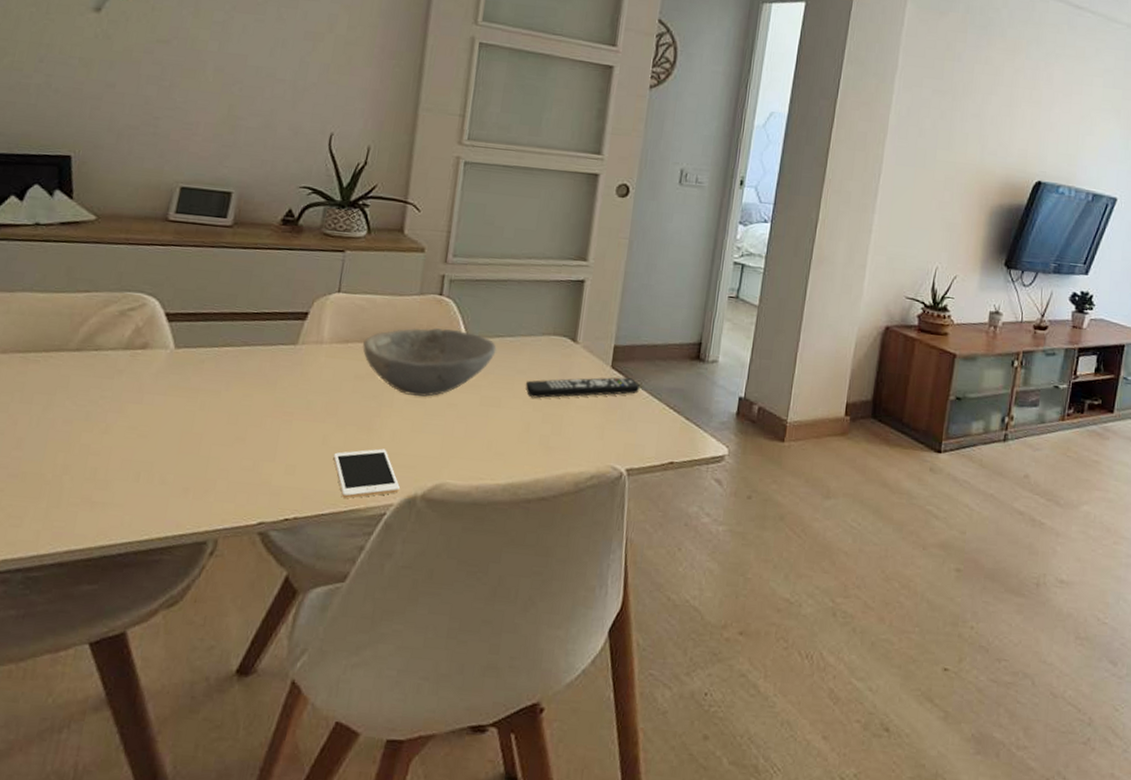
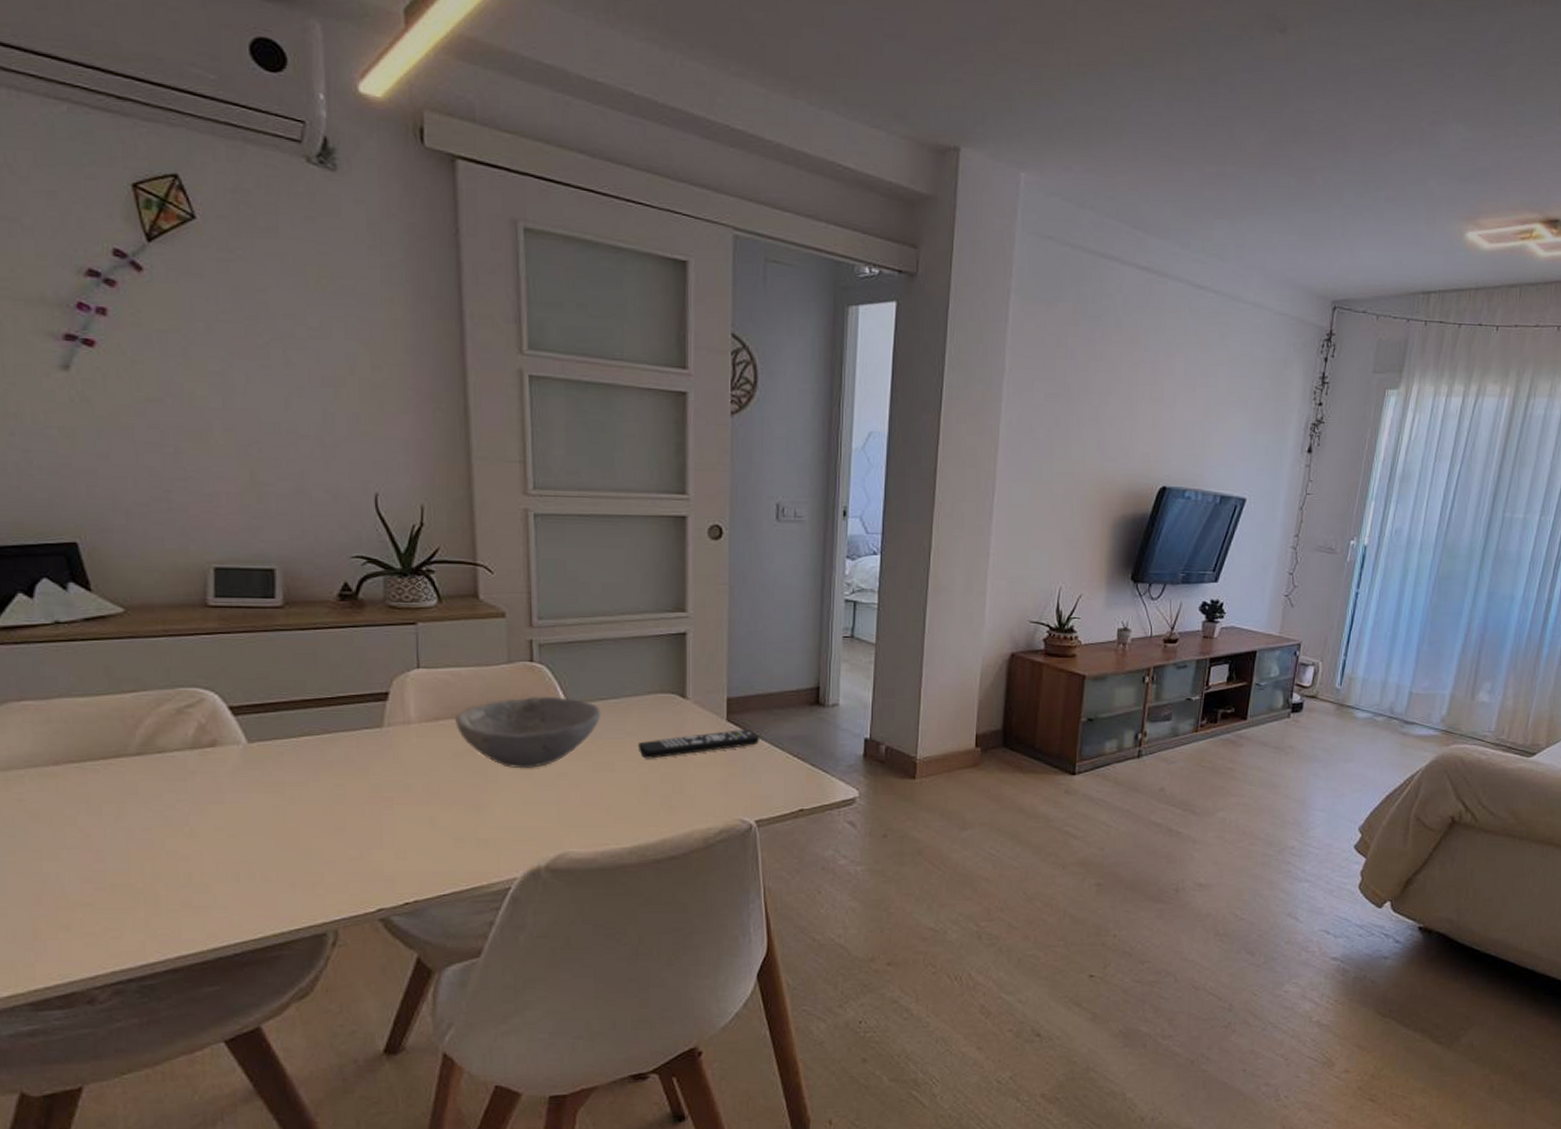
cell phone: present [333,448,401,499] -> none [444,824,522,877]

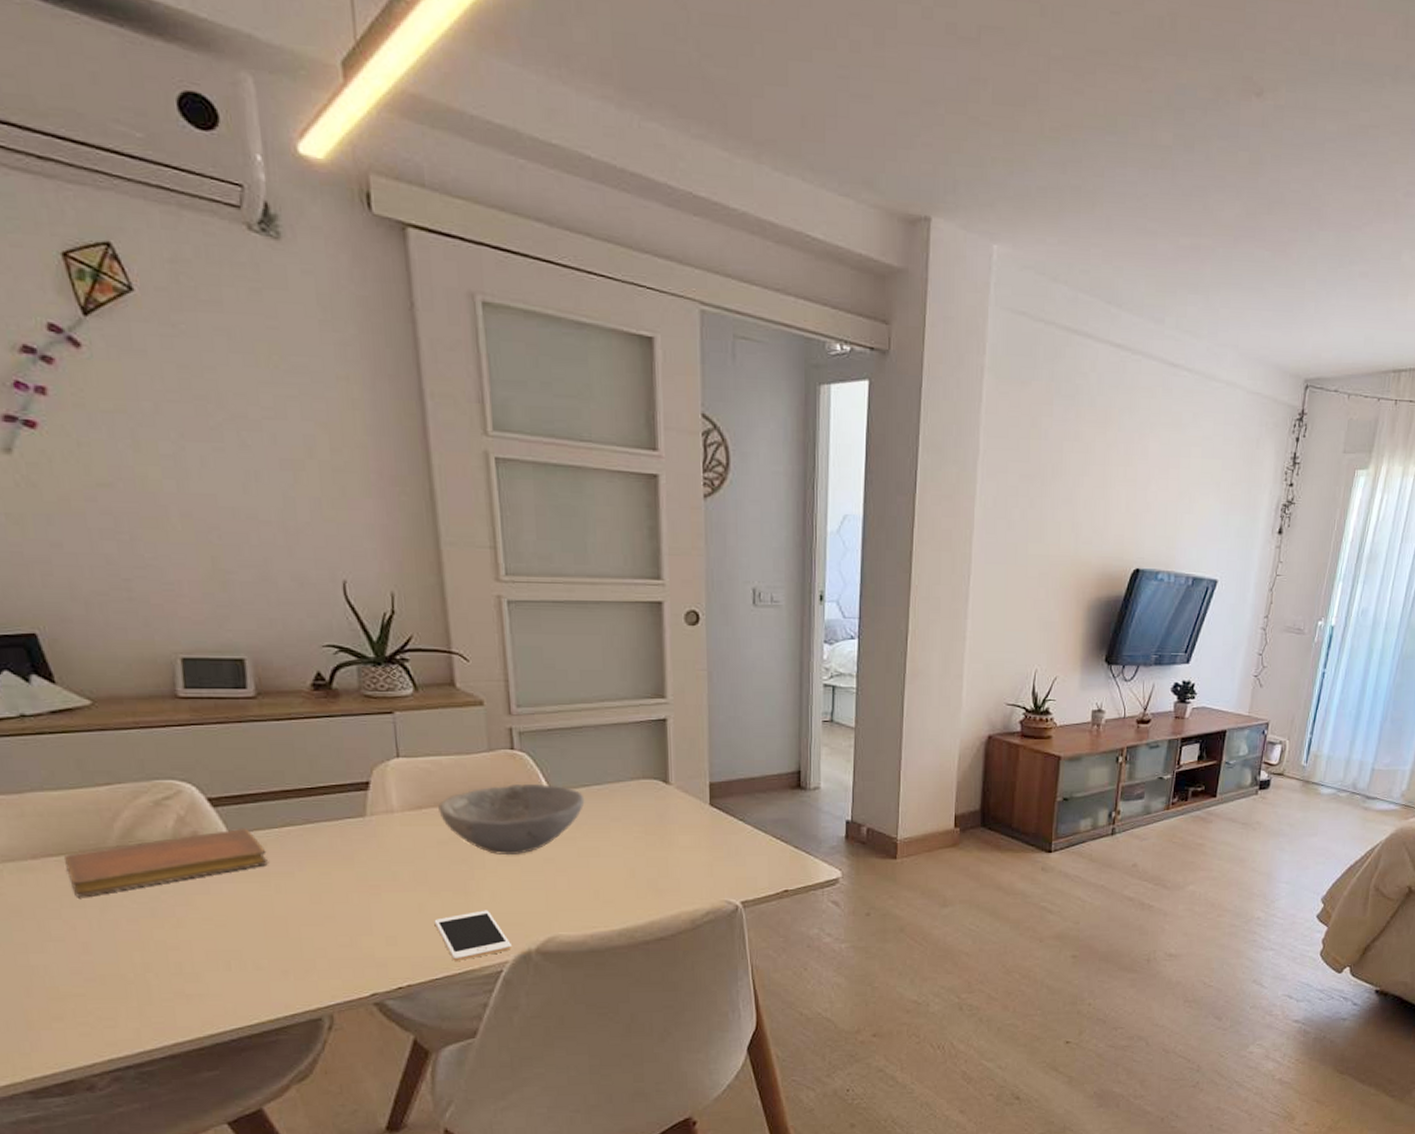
notebook: none [84,737,285,804] -> present [63,827,269,897]
cell phone: none [444,824,522,877] -> present [434,910,513,961]
remote control: present [637,730,760,759] -> none [622,814,744,844]

